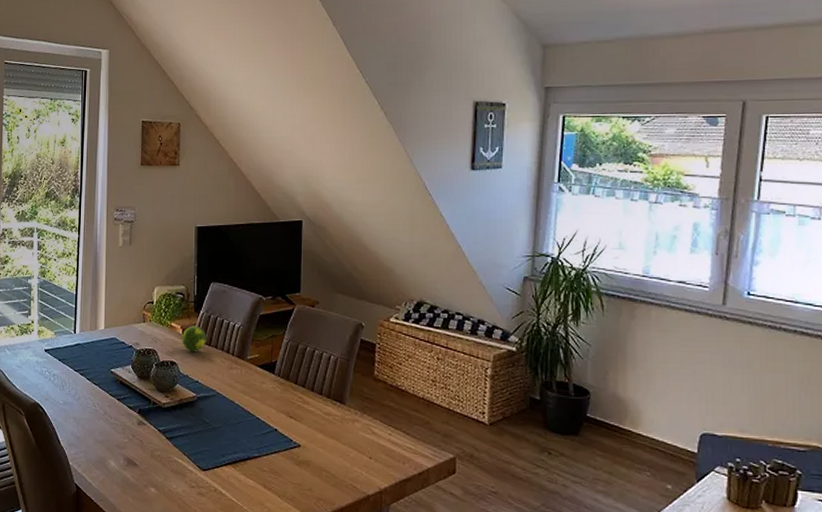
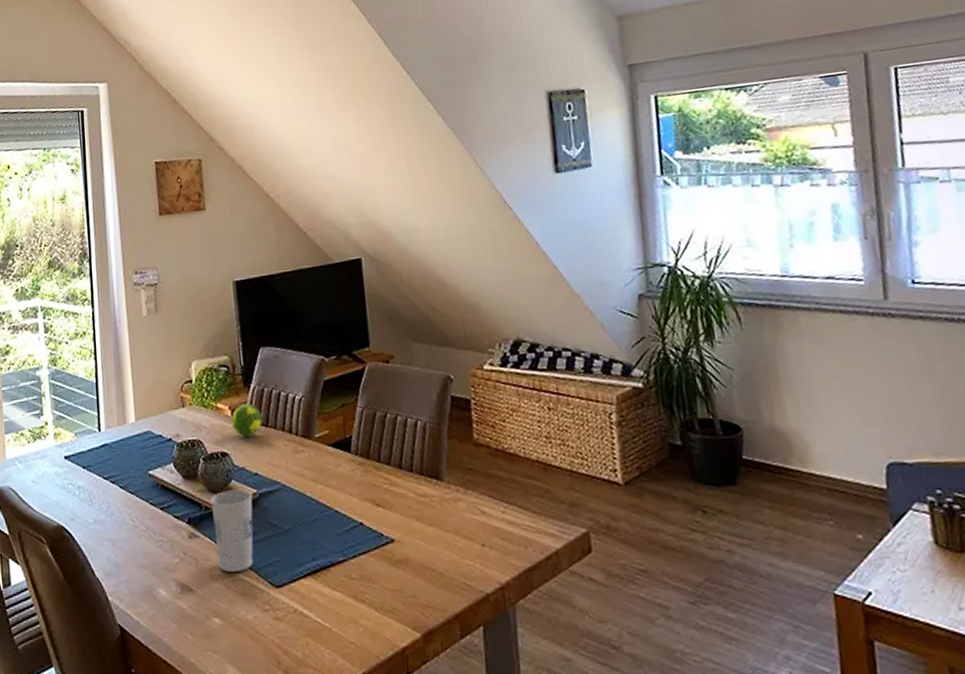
cup: none [158,391,192,455] -> present [211,489,254,572]

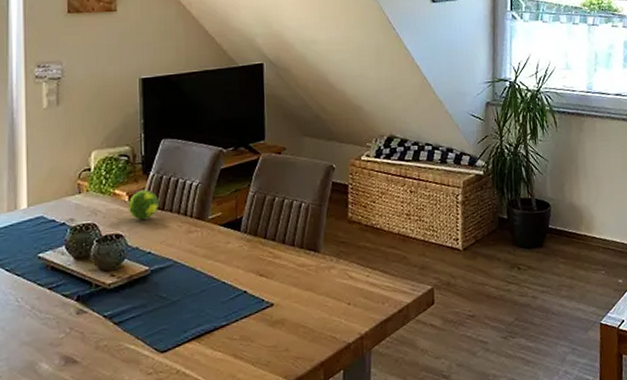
cup: present [211,489,254,572] -> none [102,267,144,343]

